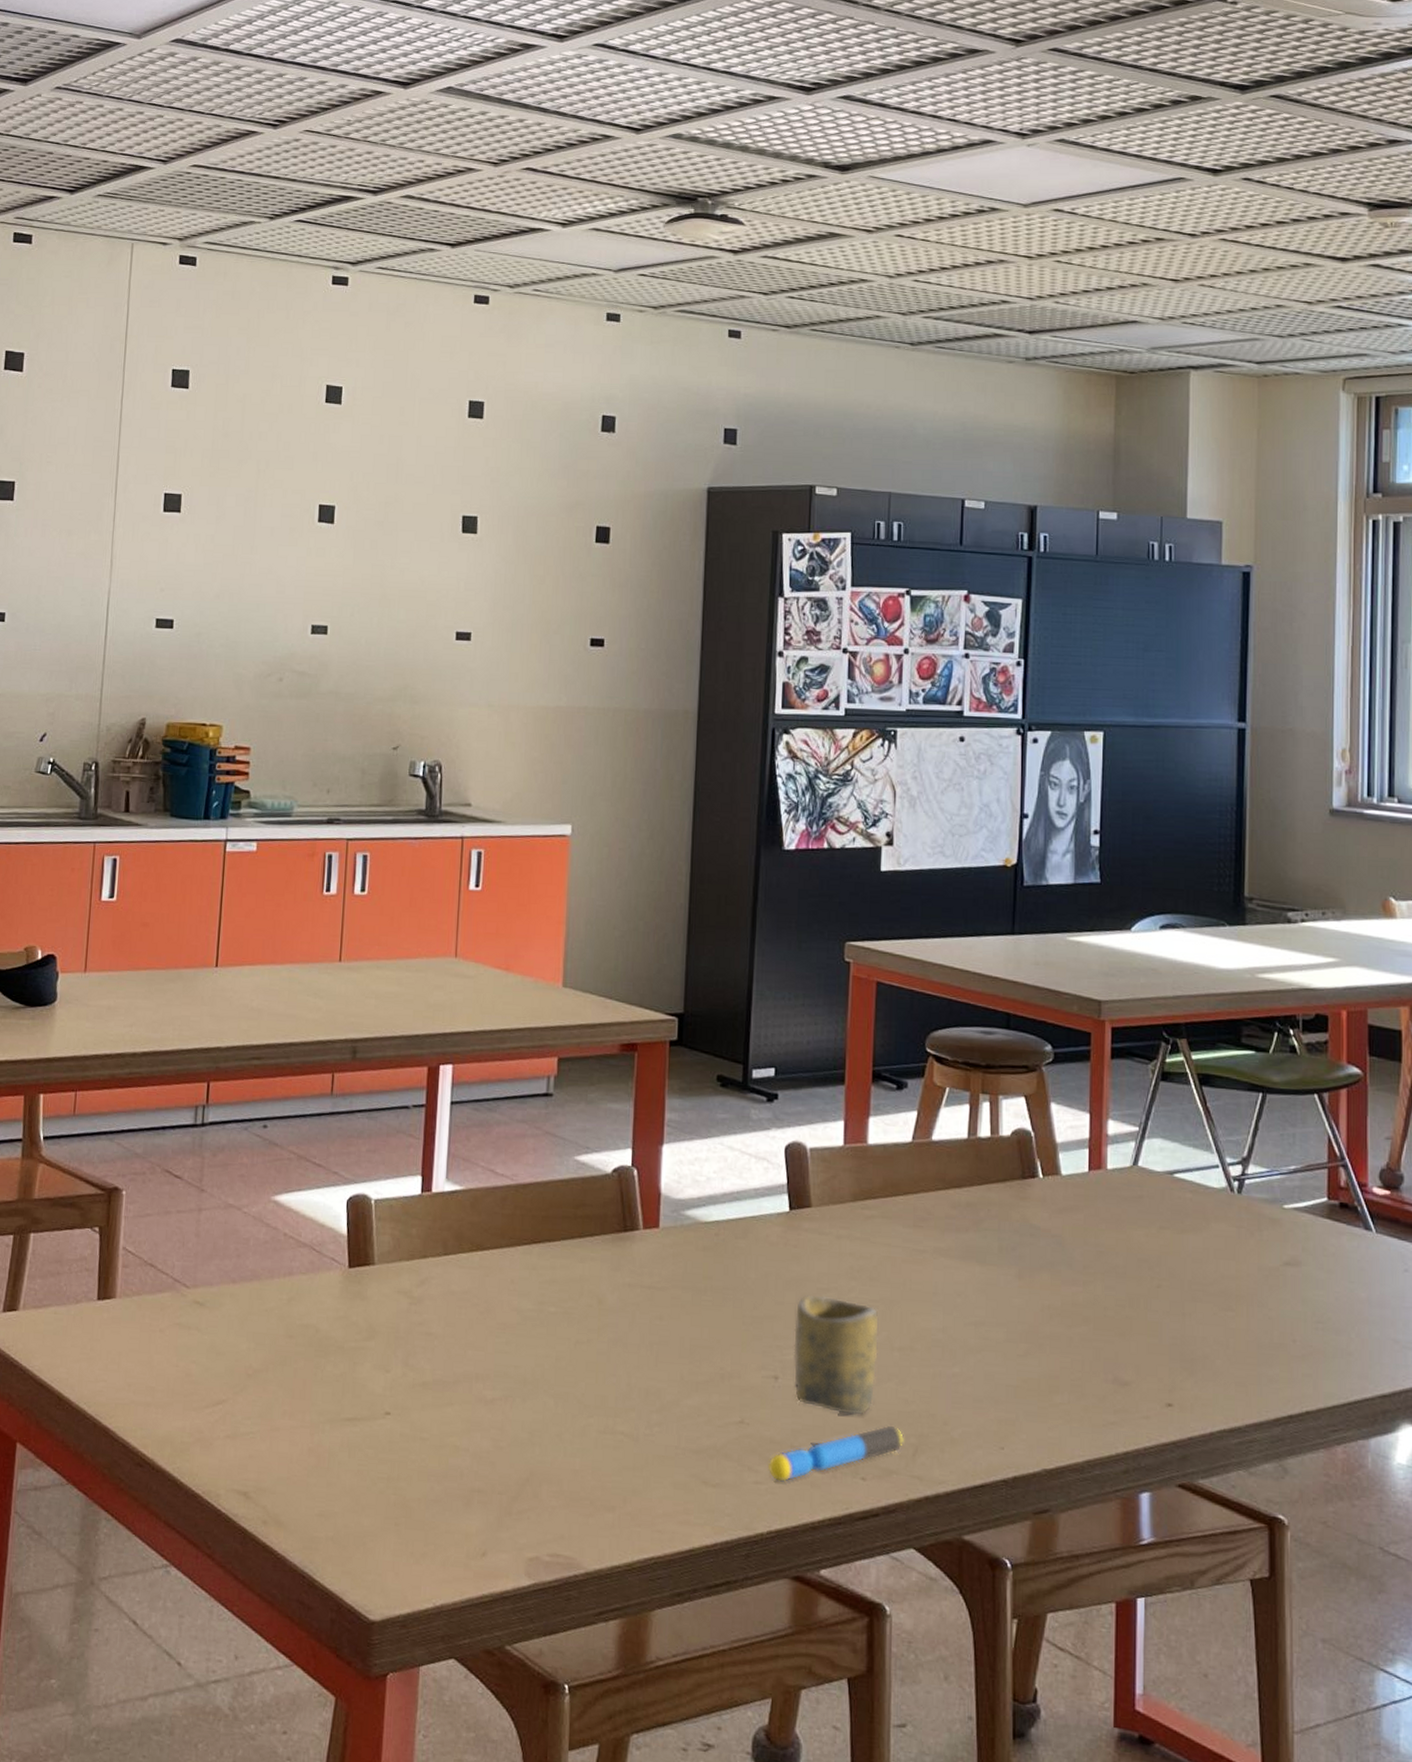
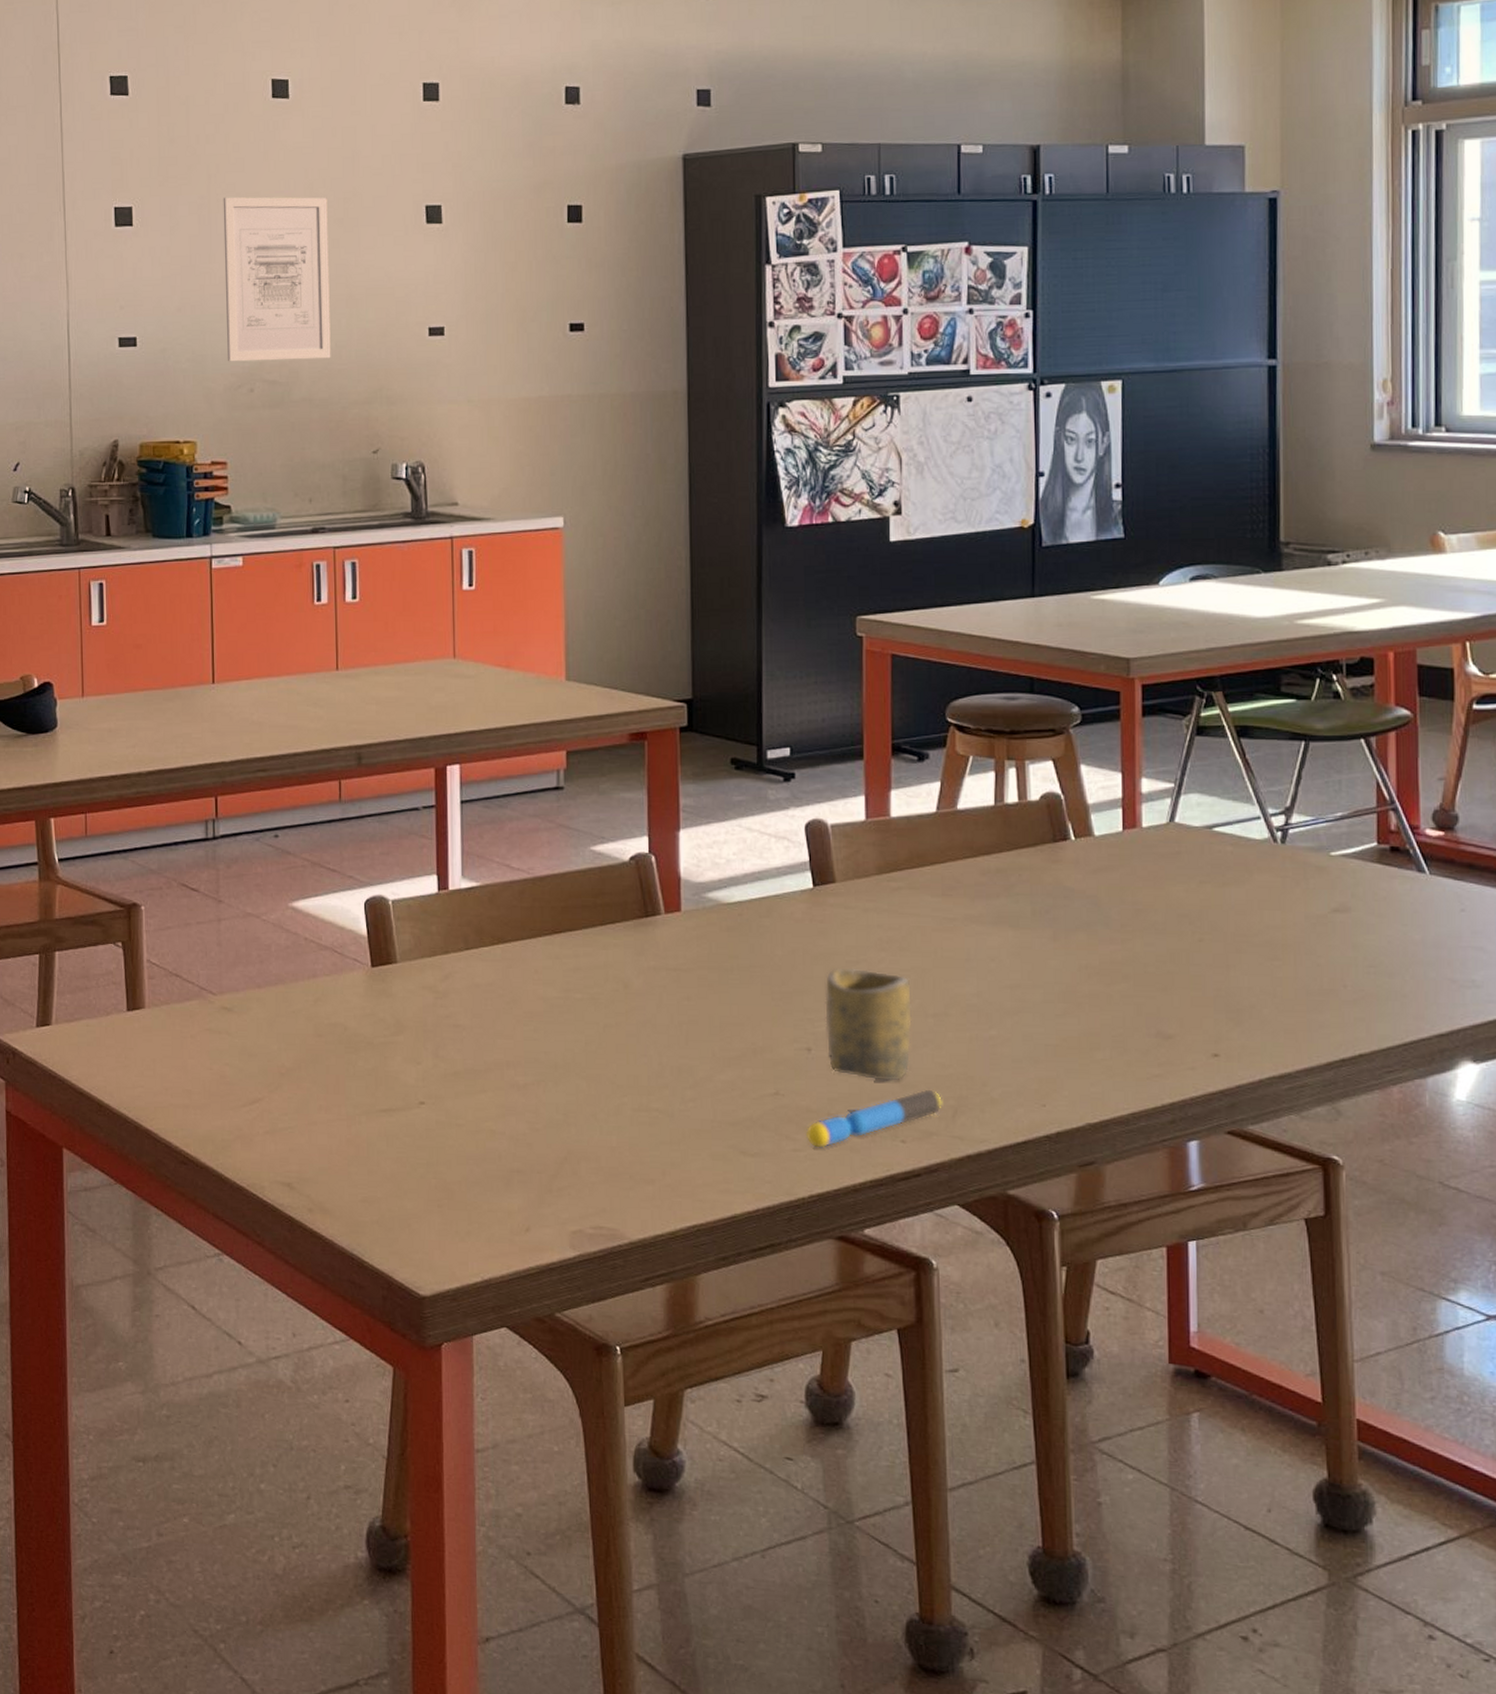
wall art: none [260,492,370,655] -> present [223,196,331,362]

